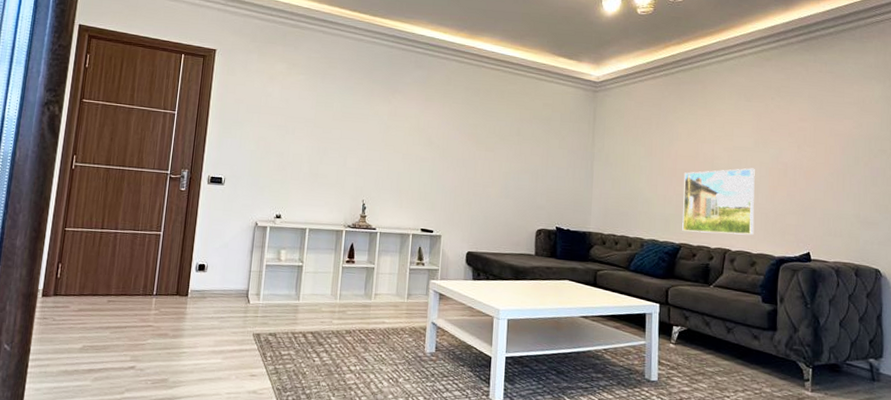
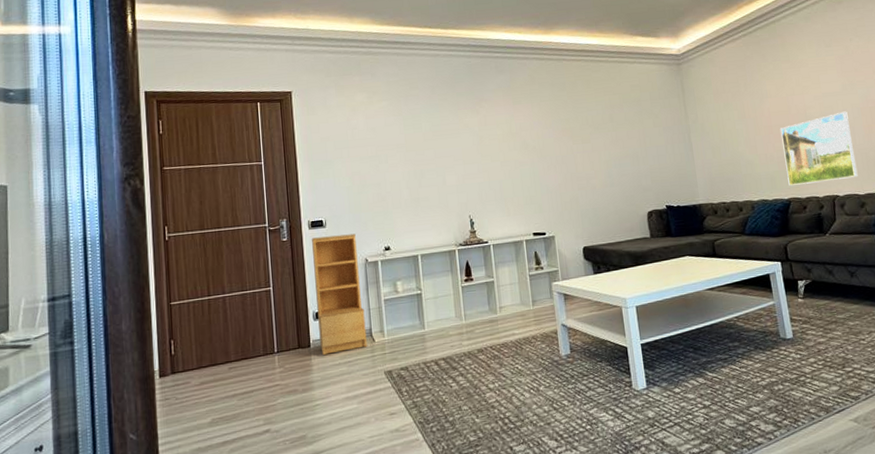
bookshelf: none [197,193,251,307] -> present [312,233,367,355]

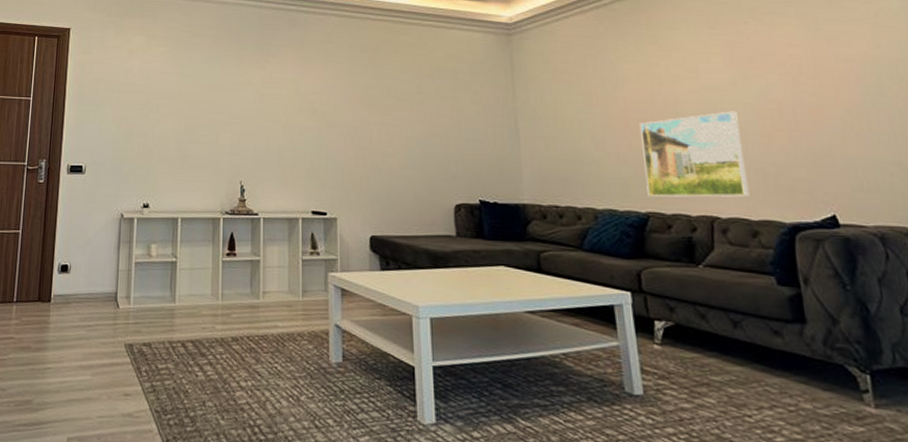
bookshelf: present [312,233,367,355] -> none [61,183,114,313]

